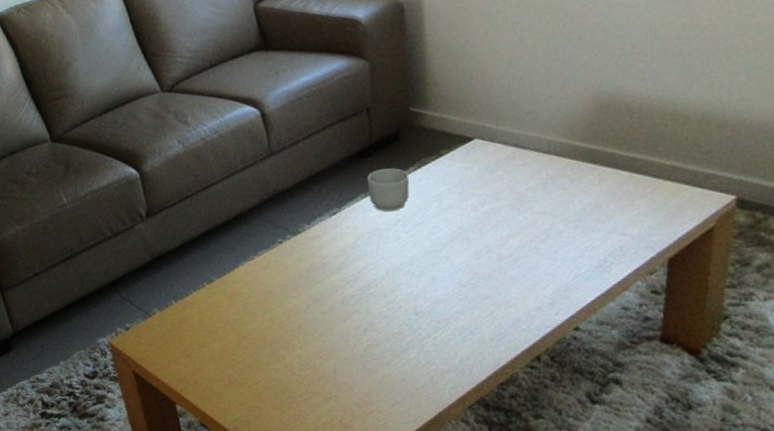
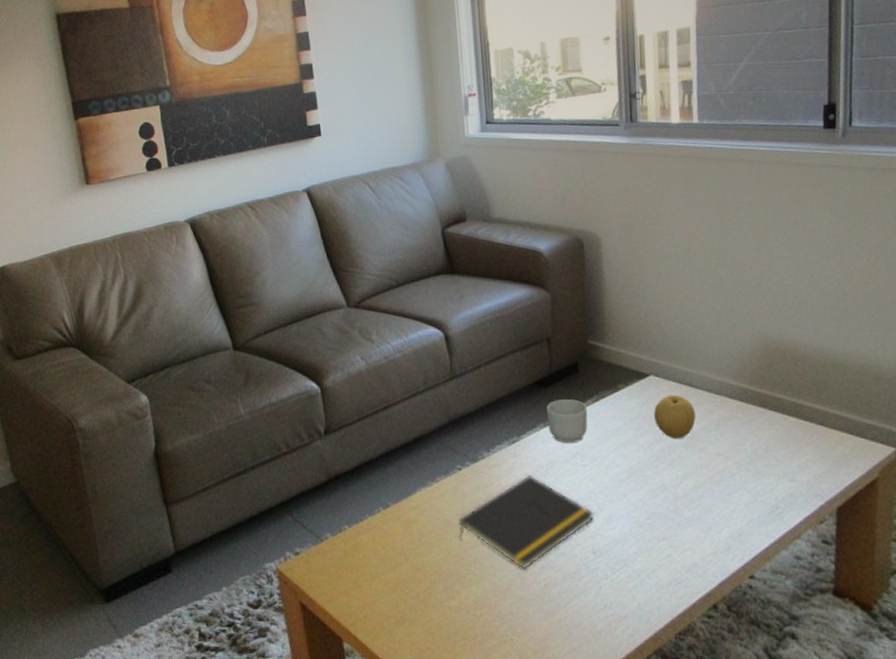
notepad: none [281,244,417,333] -> present [458,474,594,570]
fruit: none [478,156,522,201] -> present [654,394,696,440]

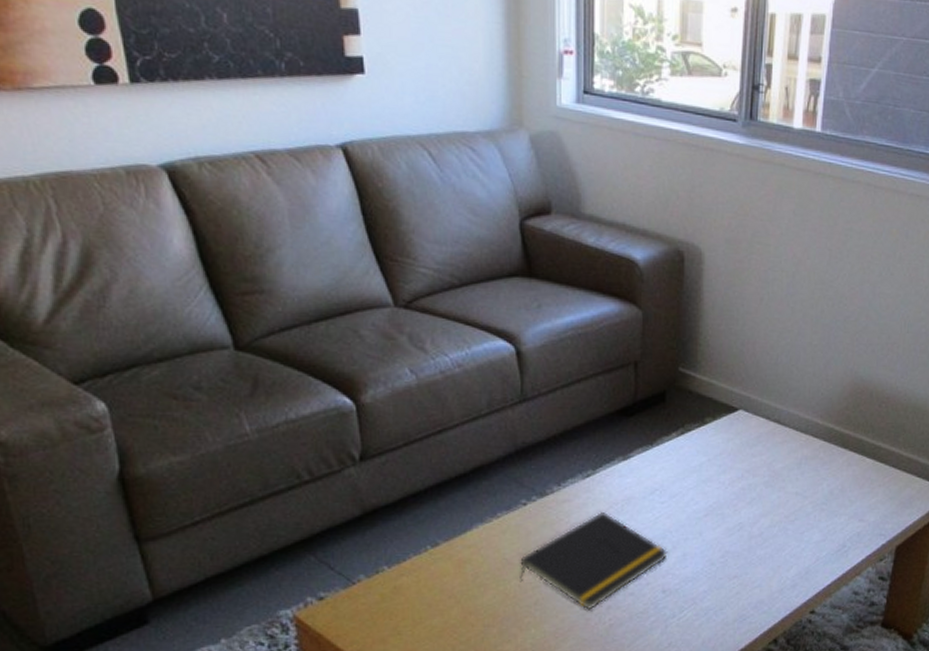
mug: present [547,399,588,444] -> none [627,431,671,479]
fruit: present [654,394,696,440] -> none [739,431,780,478]

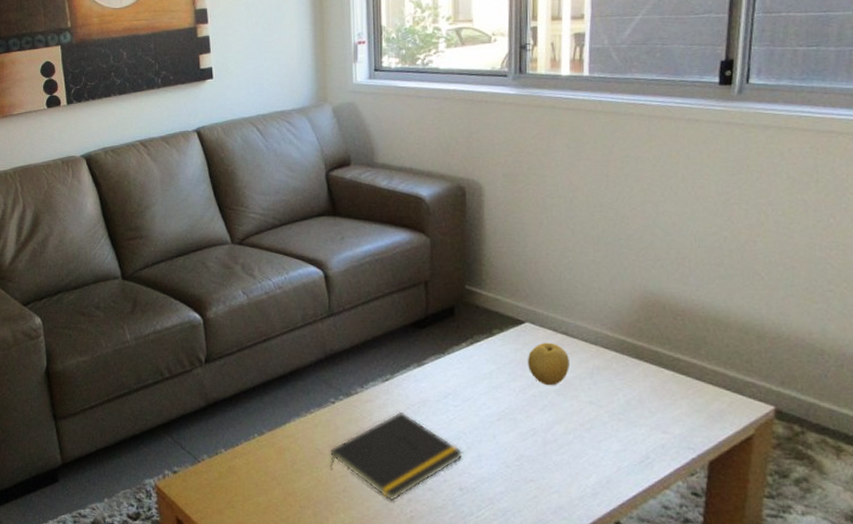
fruit: none [739,431,780,478] -> present [528,342,569,386]

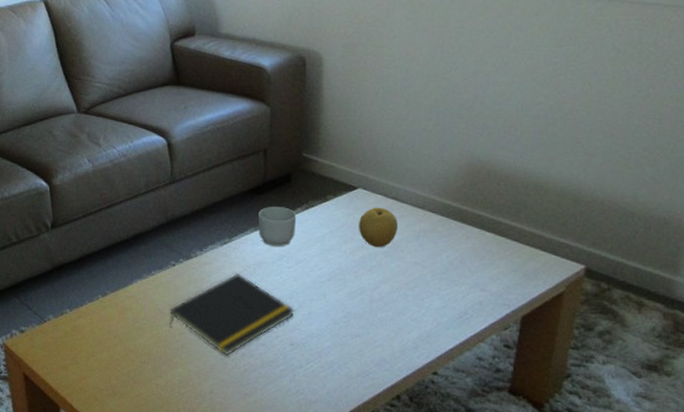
mug: none [421,342,462,384] -> present [258,207,297,247]

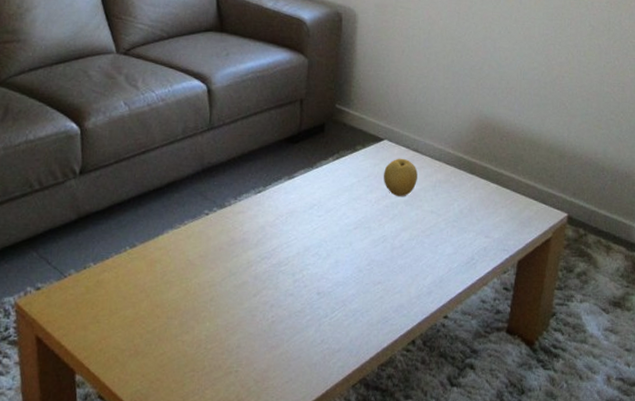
notepad: present [170,273,295,356] -> none [199,222,323,308]
mug: present [258,207,297,247] -> none [292,156,328,196]

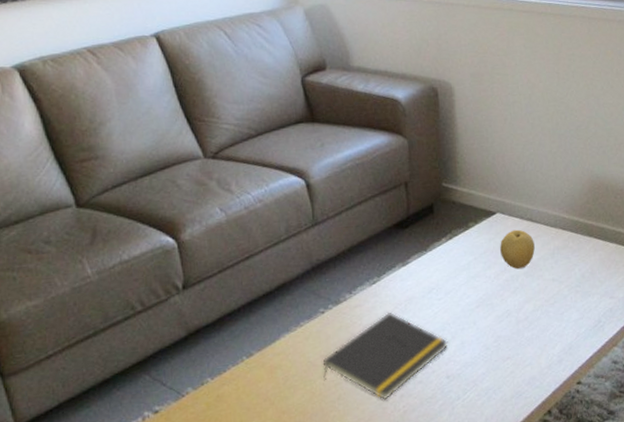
notepad: none [199,222,323,308] -> present [322,312,448,400]

